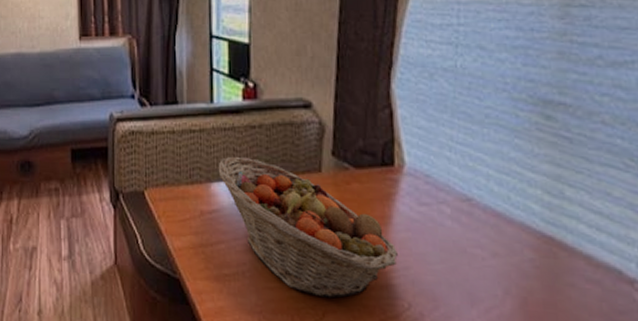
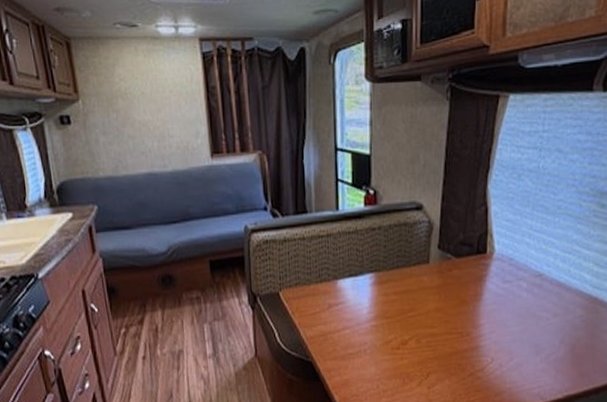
fruit basket: present [218,156,398,299] -> none [343,255,485,362]

